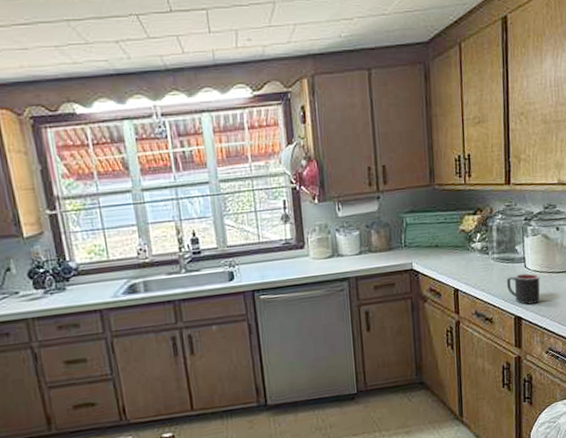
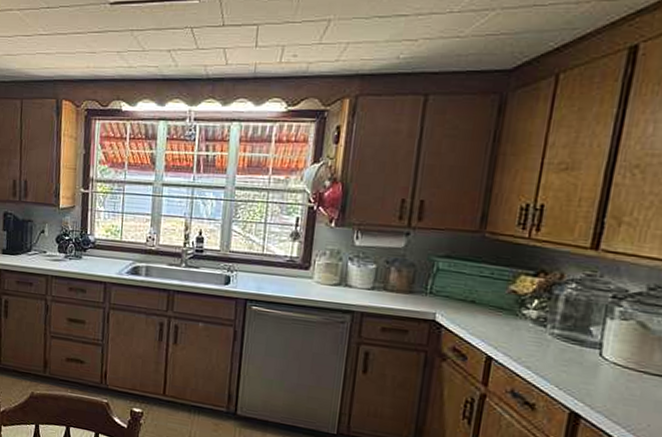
mug: present [507,273,540,305] -> none [566,361,622,405]

